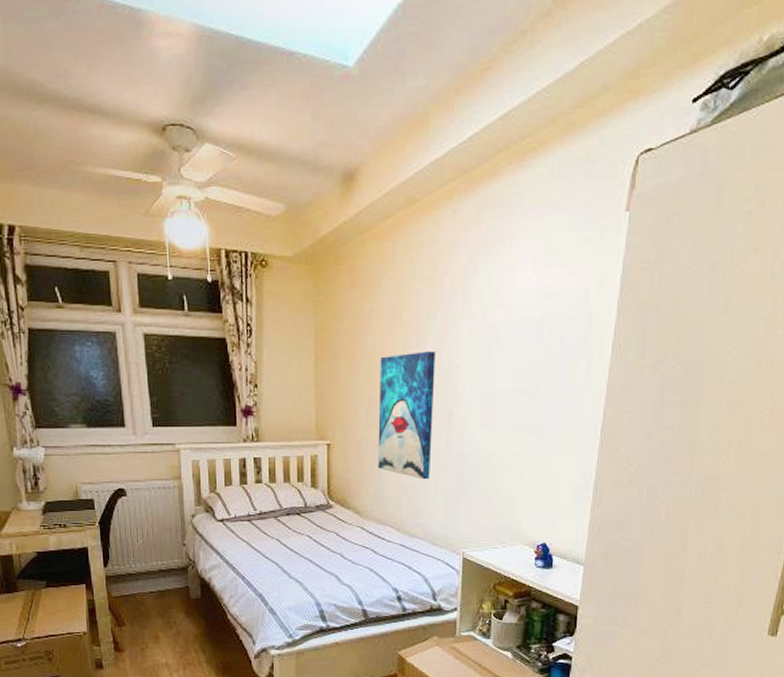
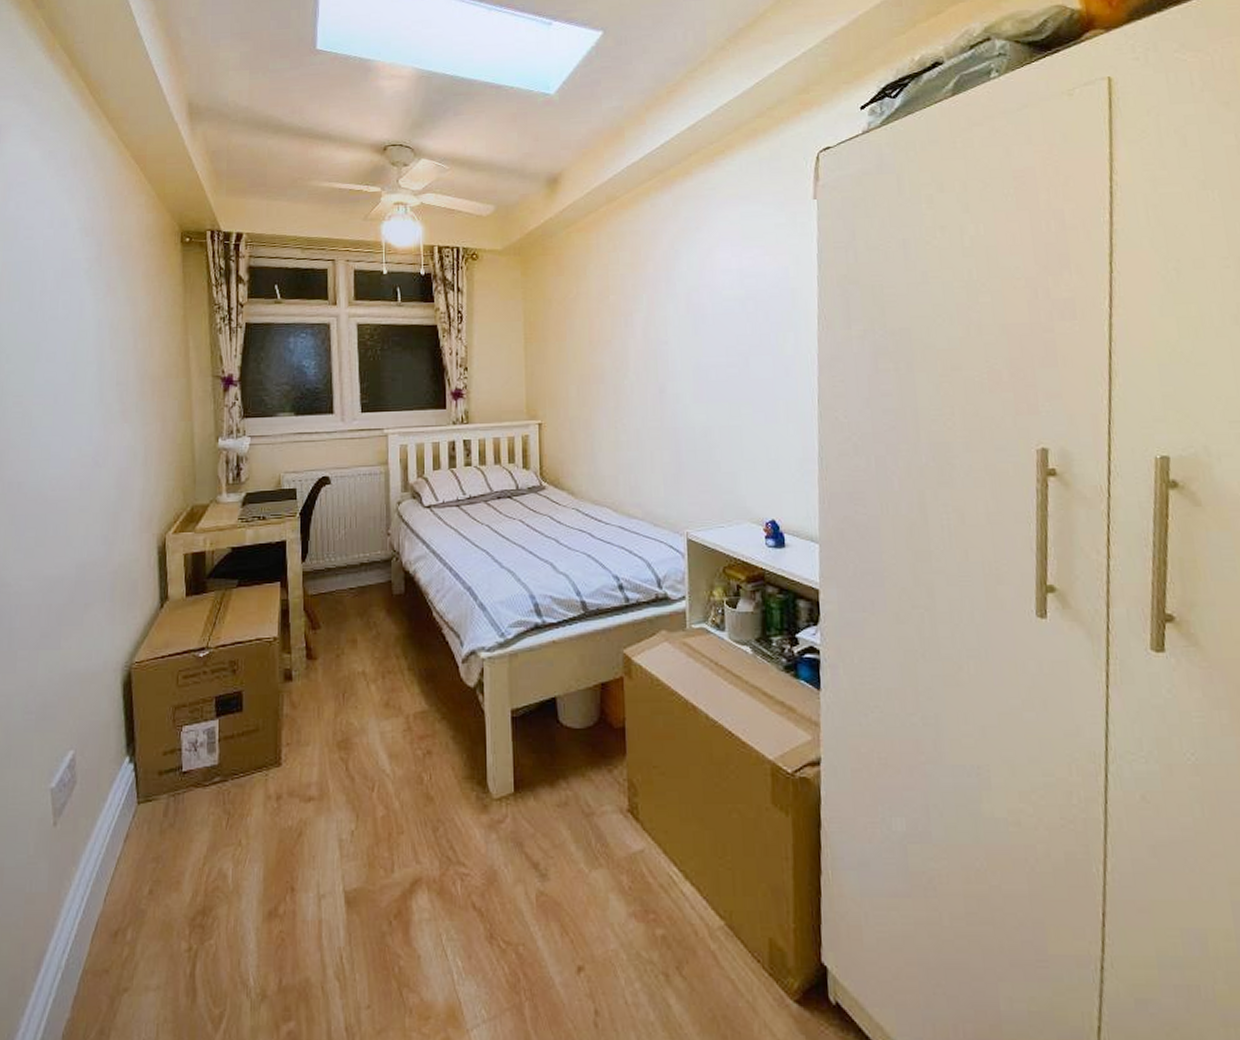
wall art: present [378,351,435,480] -> none [589,330,646,457]

